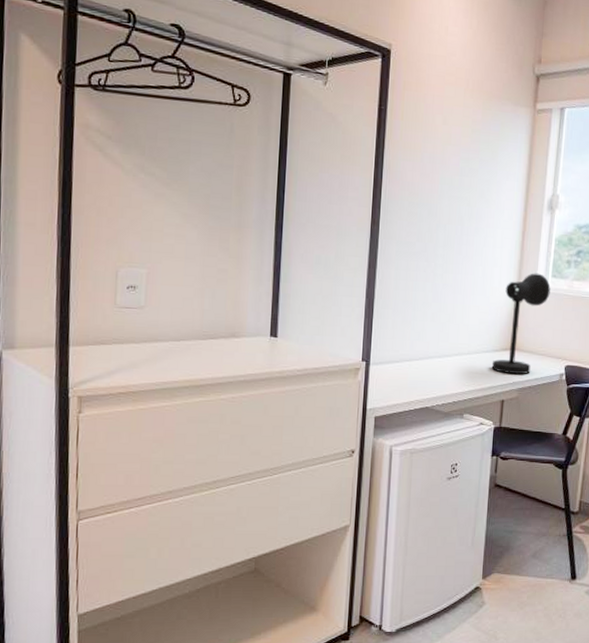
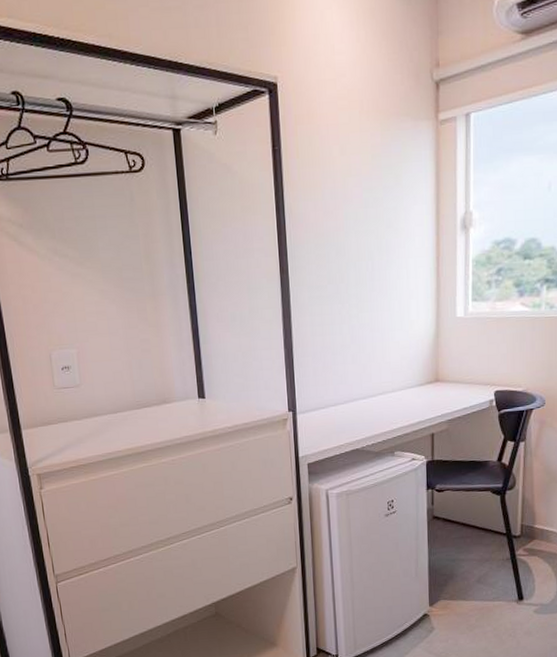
desk lamp: present [491,273,551,375] -> none [418,299,472,407]

